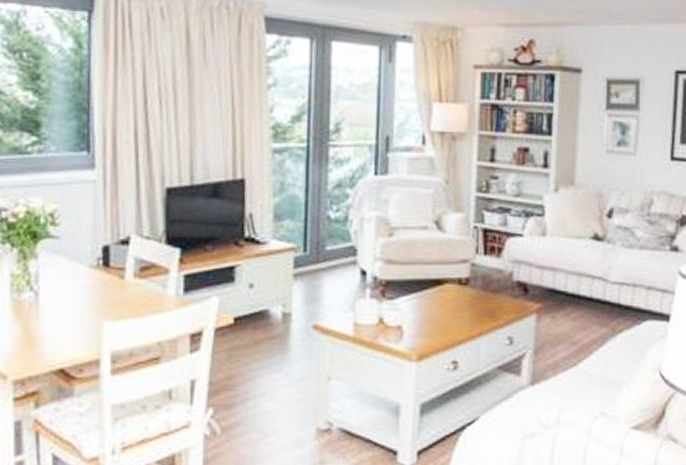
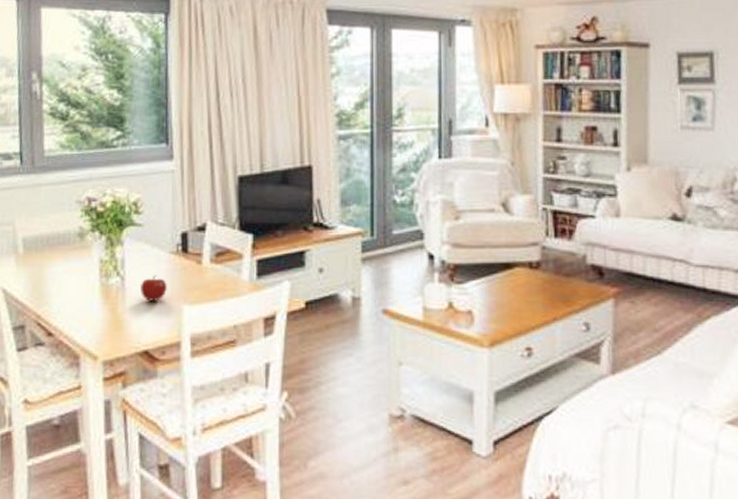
fruit: none [56,290,86,318] -> present [140,275,167,301]

